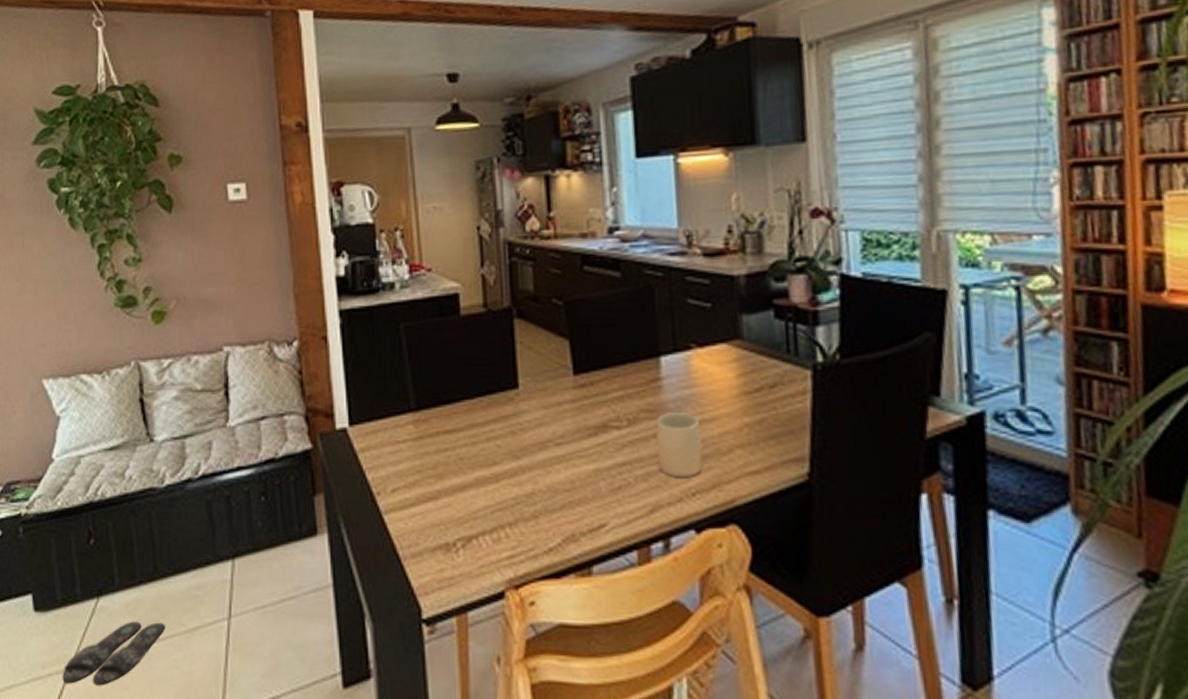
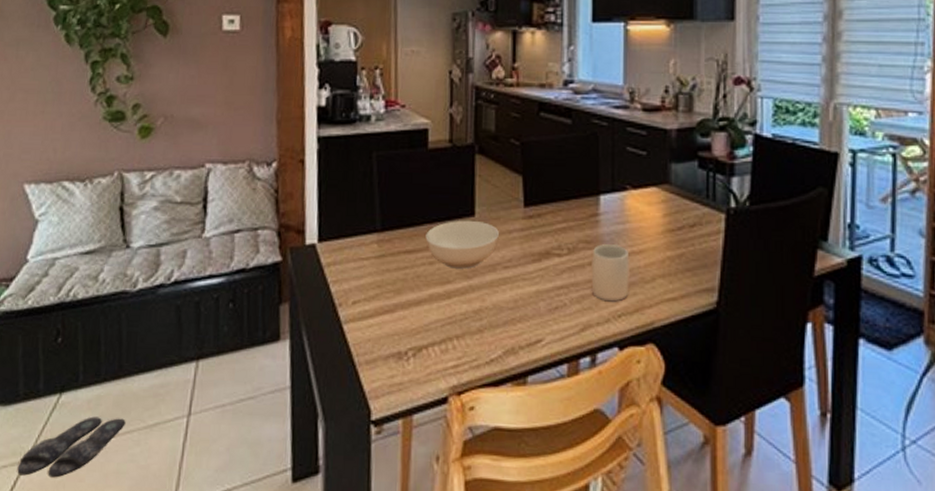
bowl: none [465,393,548,448] -> present [425,220,499,269]

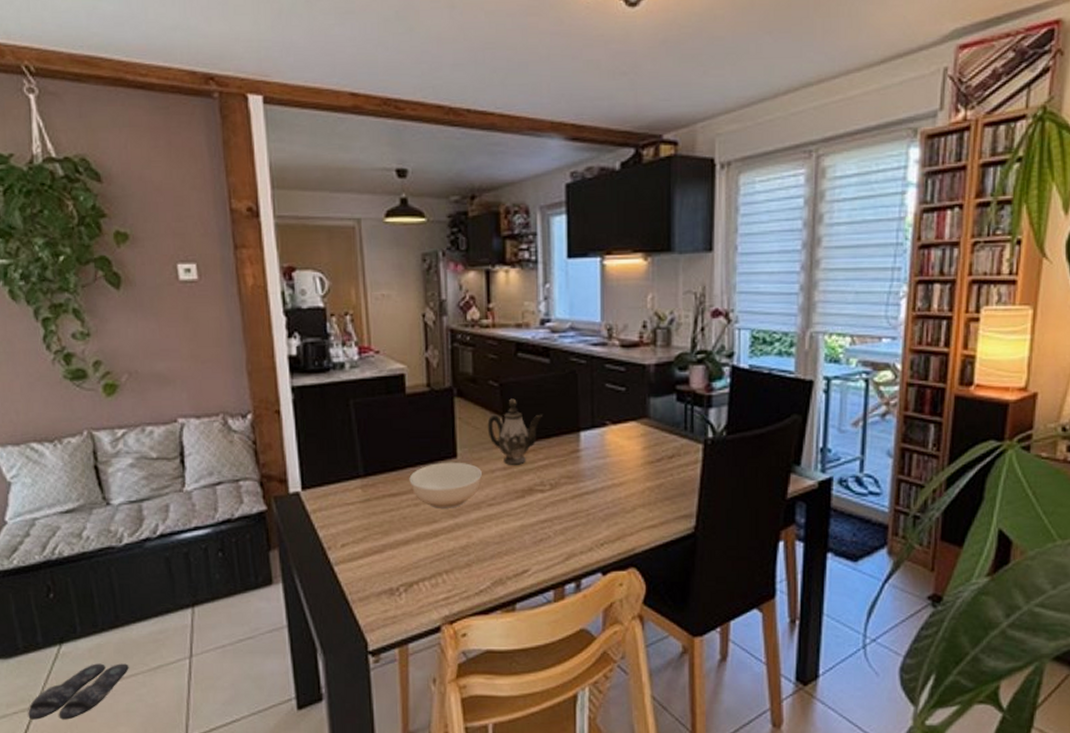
teapot: none [507,158,562,227] -> present [487,398,542,465]
mug: present [591,244,630,302] -> none [574,479,611,532]

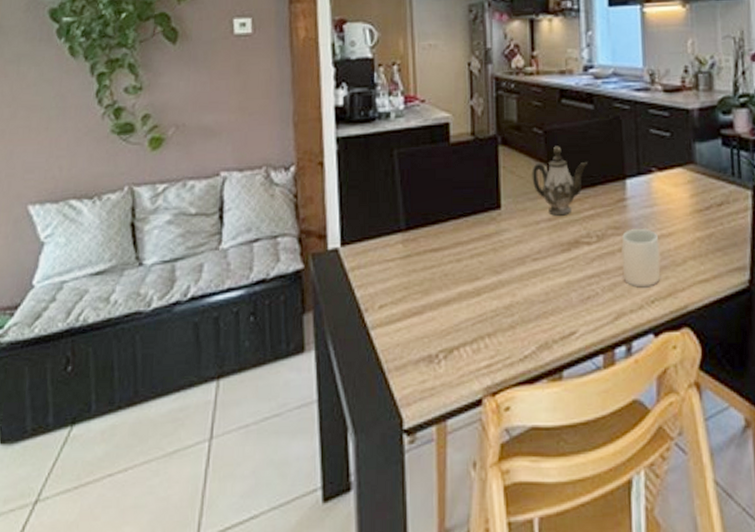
slippers: present [28,663,129,720] -> none [26,448,143,519]
bowl: present [409,462,482,508] -> none [452,213,526,264]
mug: none [574,479,611,532] -> present [621,229,661,288]

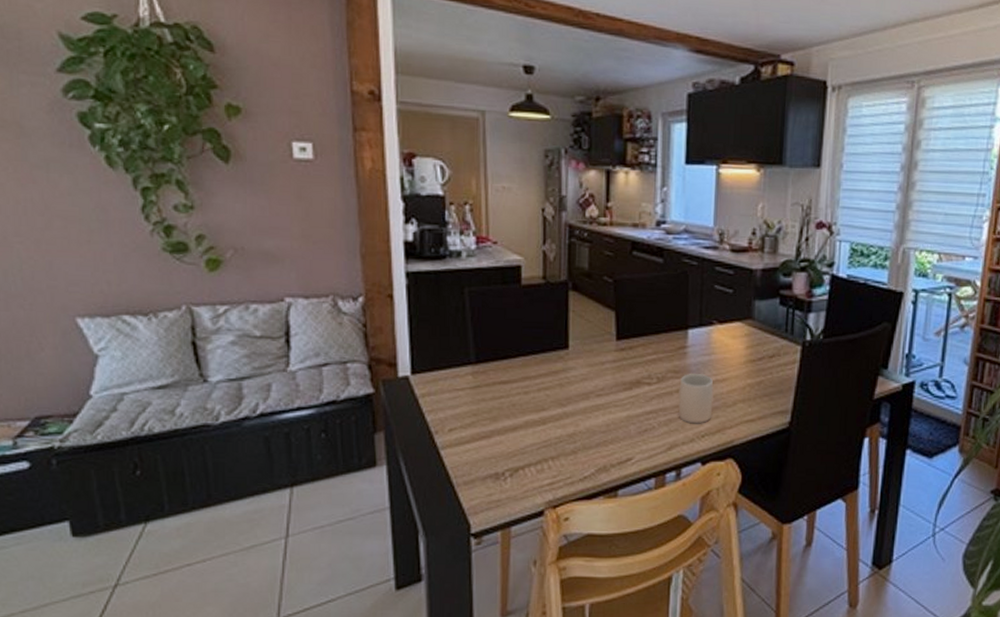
teapot: present [532,146,587,216] -> none [600,294,653,358]

